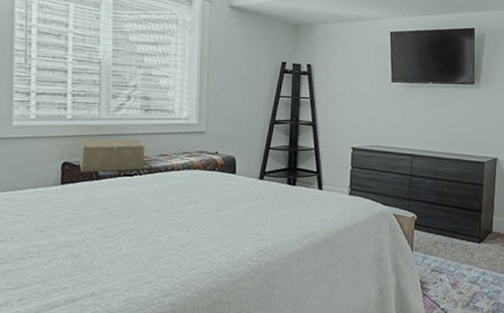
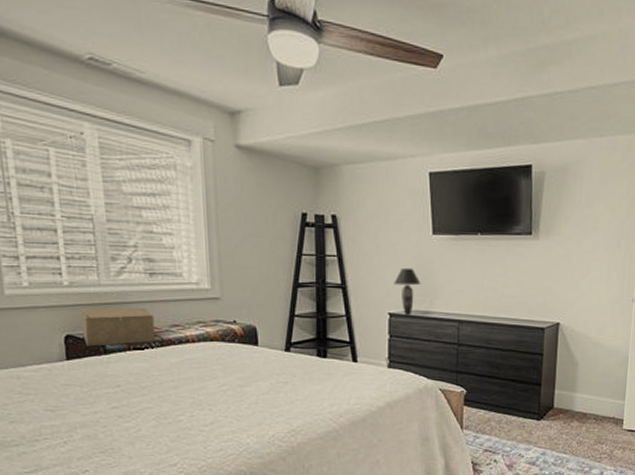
table lamp: none [357,109,381,150] -> present [393,267,421,316]

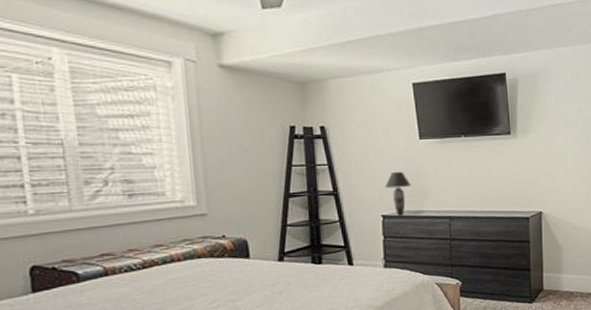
decorative box: present [81,308,156,347] -> none [50,231,137,276]

